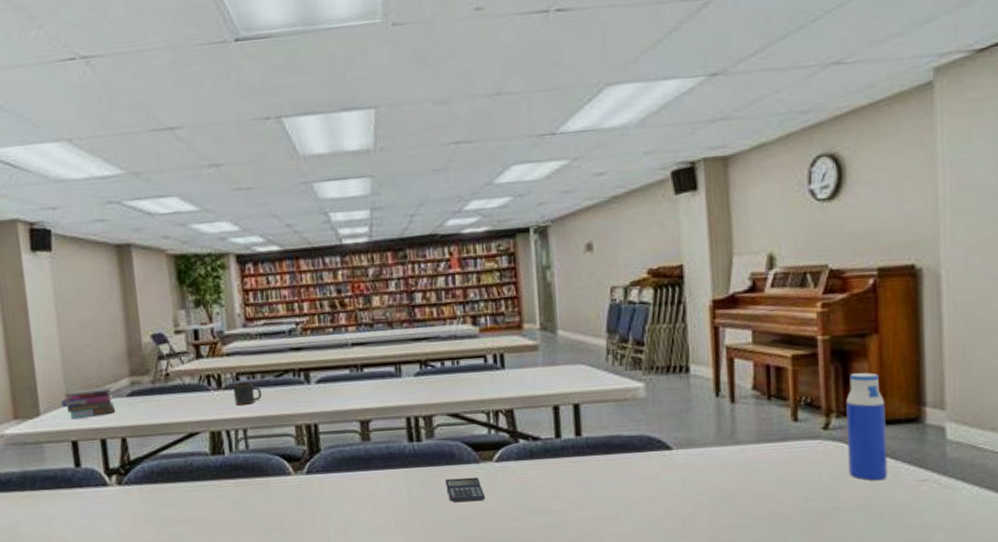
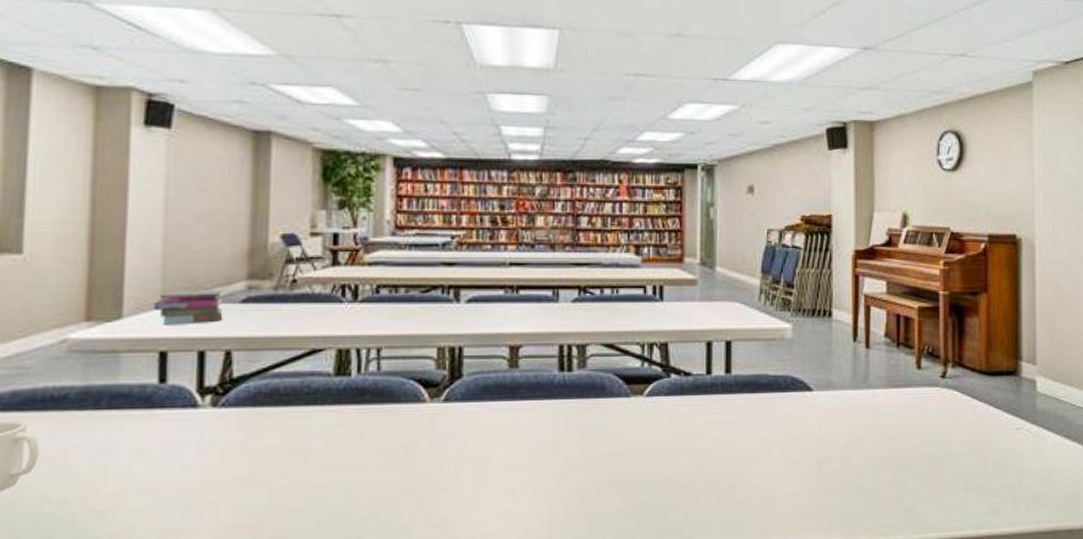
mug: present [233,382,262,406] -> none [371,296,403,323]
calculator: present [445,477,486,502] -> none [593,411,633,437]
water bottle: present [846,372,888,481] -> none [960,327,991,428]

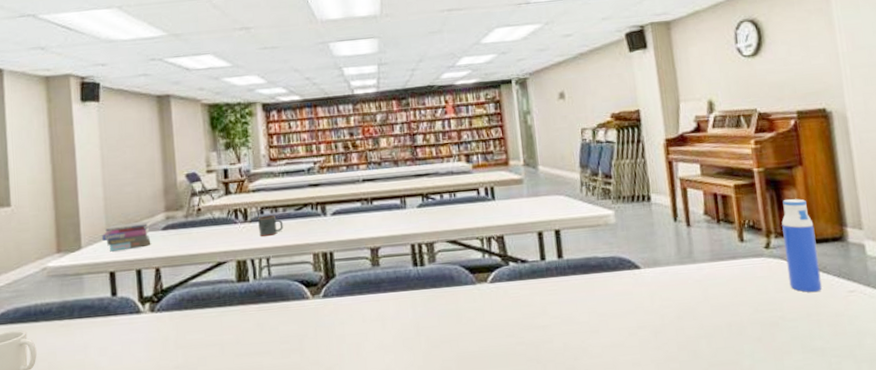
mug: none [371,296,403,323] -> present [258,215,283,237]
water bottle: none [960,327,991,428] -> present [781,199,822,293]

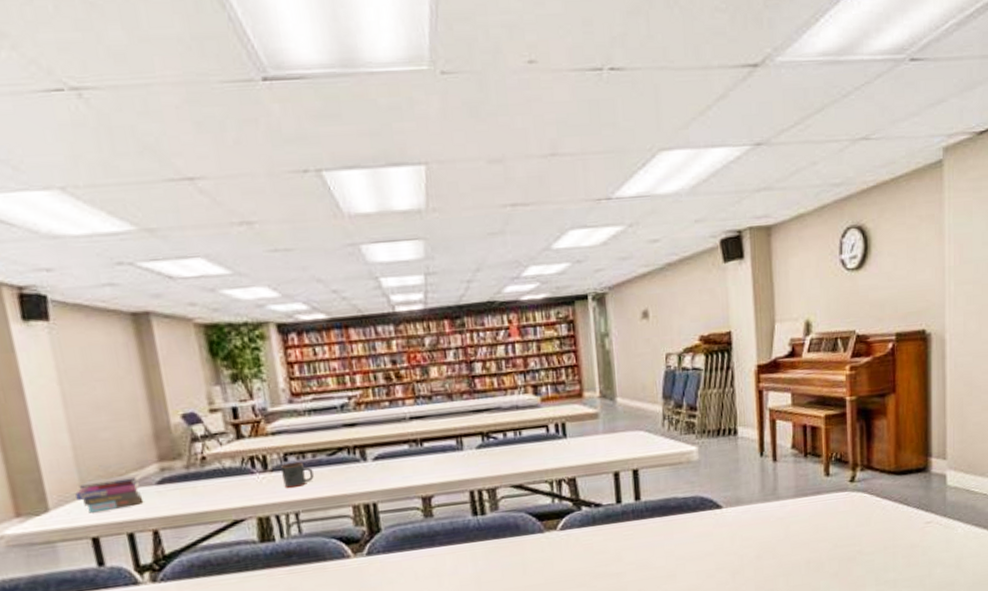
water bottle: present [781,199,822,293] -> none [869,429,901,525]

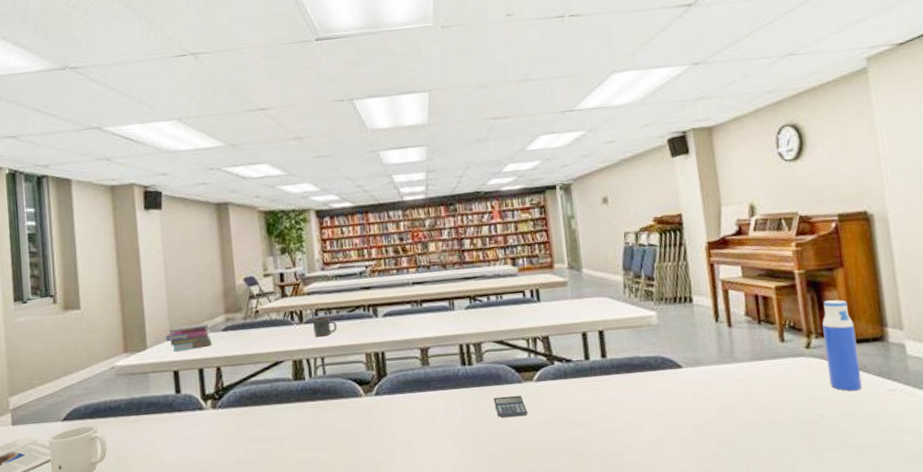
calculator: none [511,546,551,573] -> present [494,395,528,417]
water bottle: none [869,429,901,525] -> present [822,300,862,391]

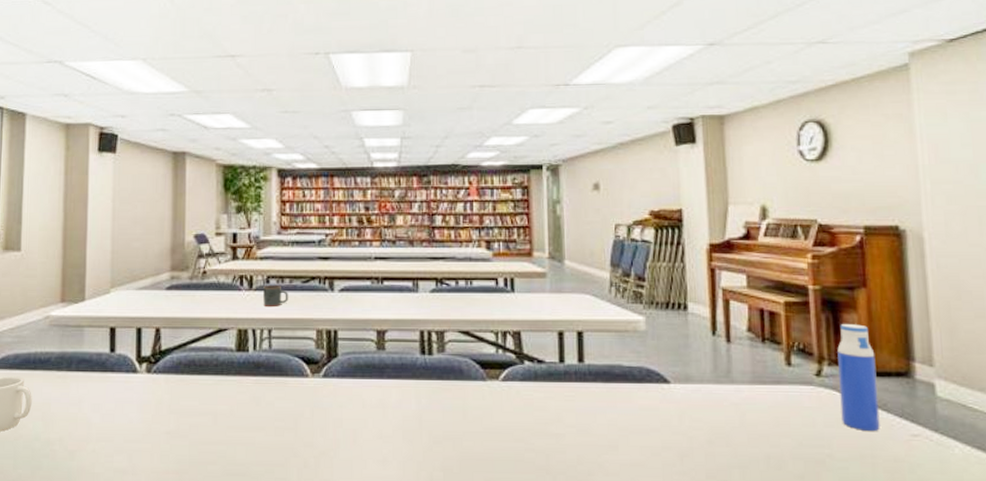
books: present [166,321,213,352] -> none [106,278,156,307]
calculator: present [494,395,528,417] -> none [453,393,490,417]

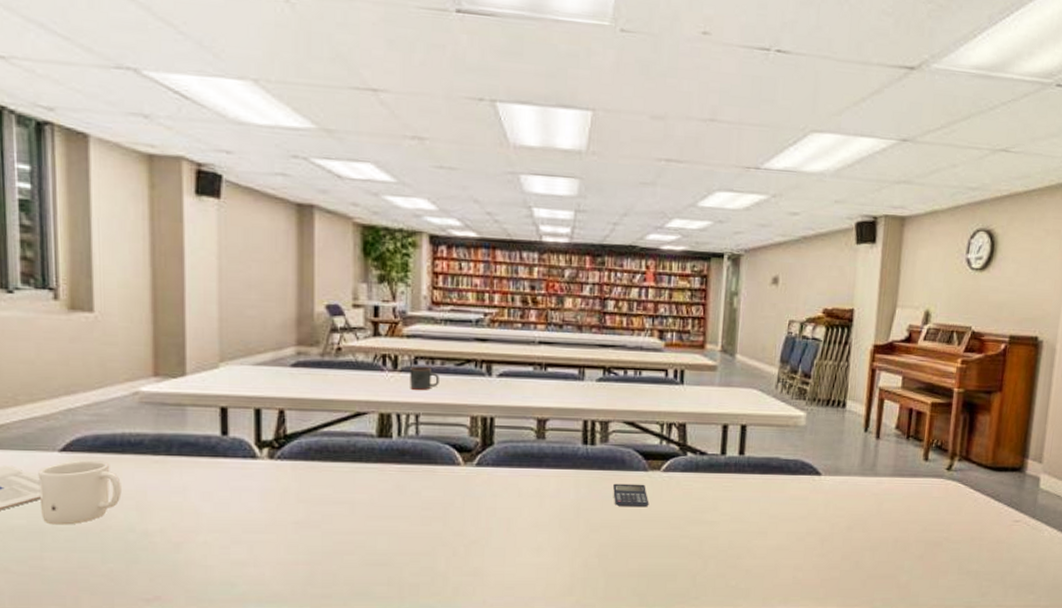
calculator: none [453,393,490,417] -> present [613,483,649,506]
water bottle: present [837,324,880,432] -> none [961,424,998,518]

